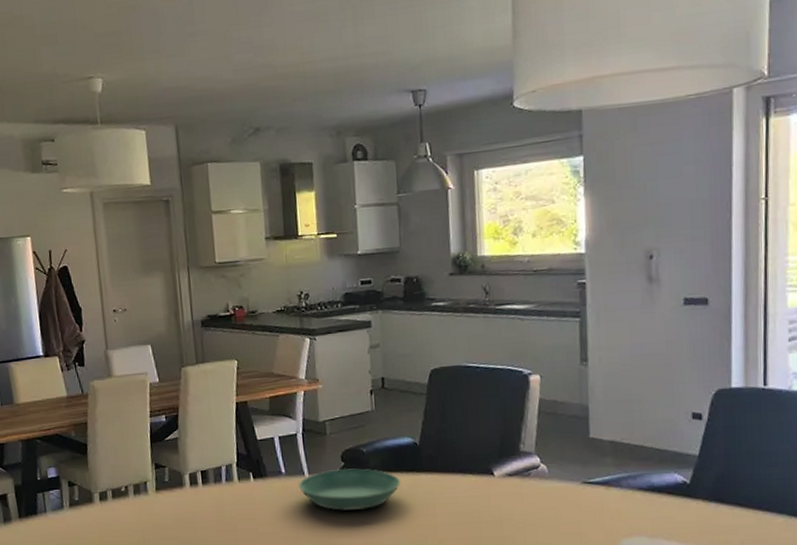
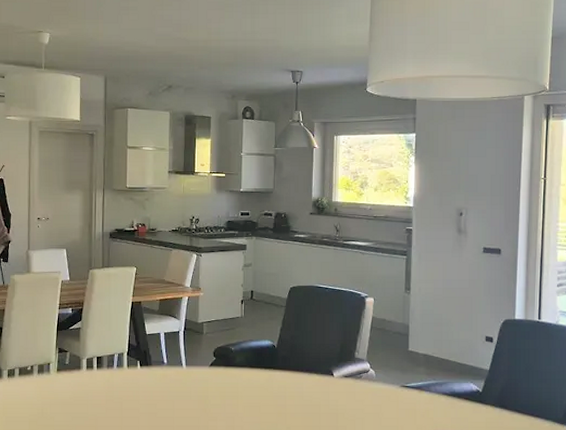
saucer: present [298,468,400,511] -> none [176,362,259,398]

